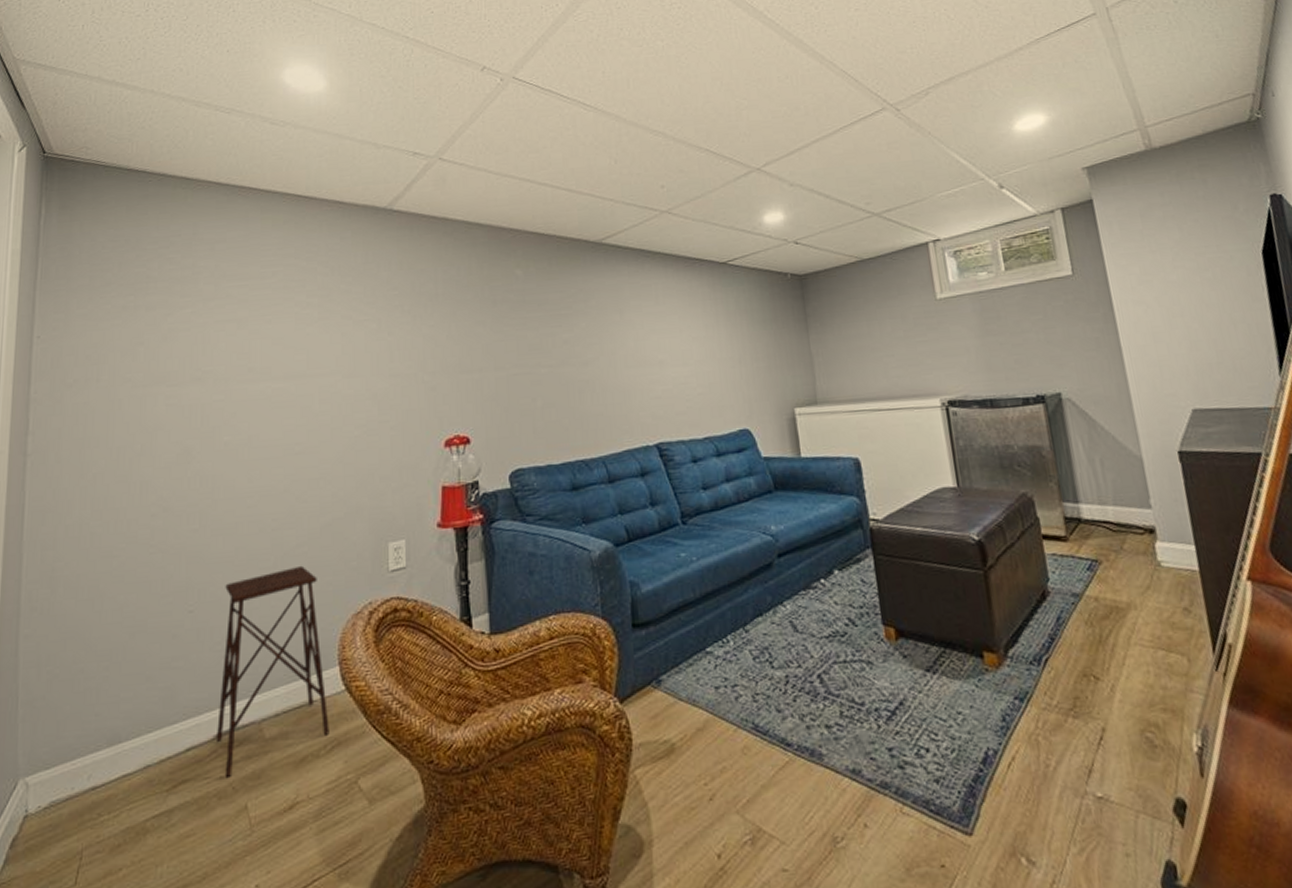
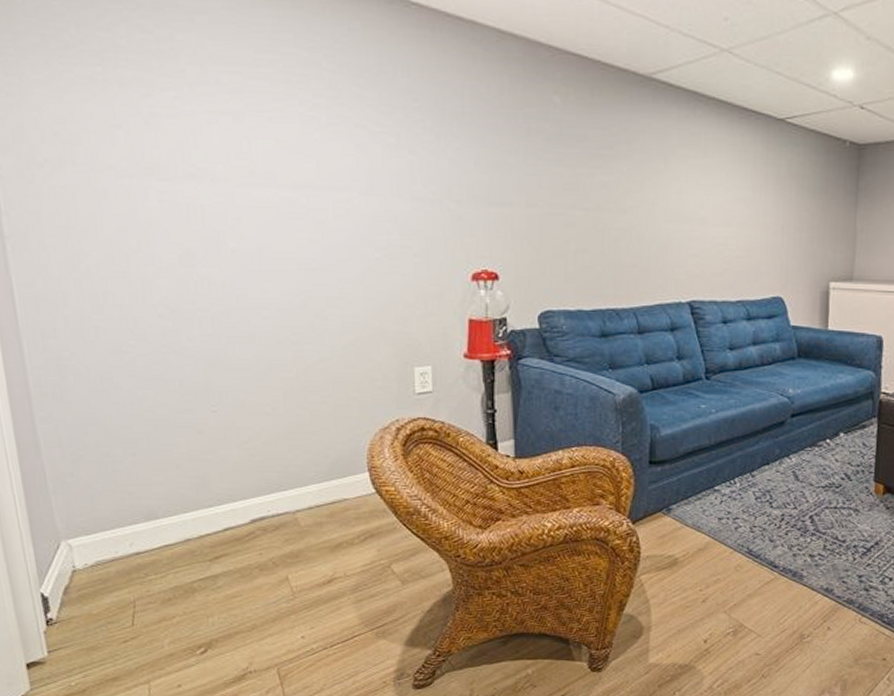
side table: present [215,565,329,777] -> none [247,379,362,554]

